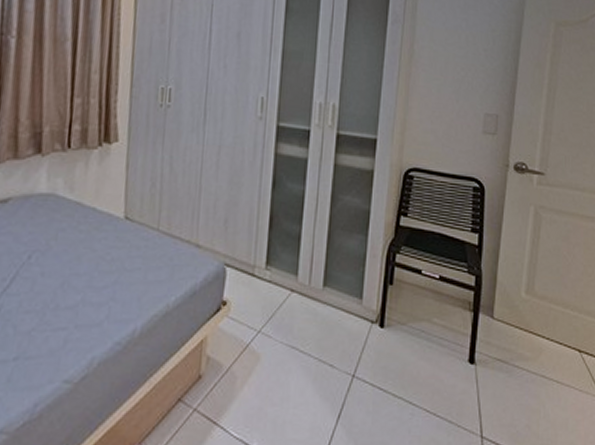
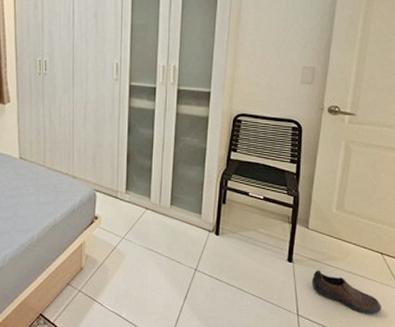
shoe: none [498,374,581,435] -> present [312,270,381,315]

